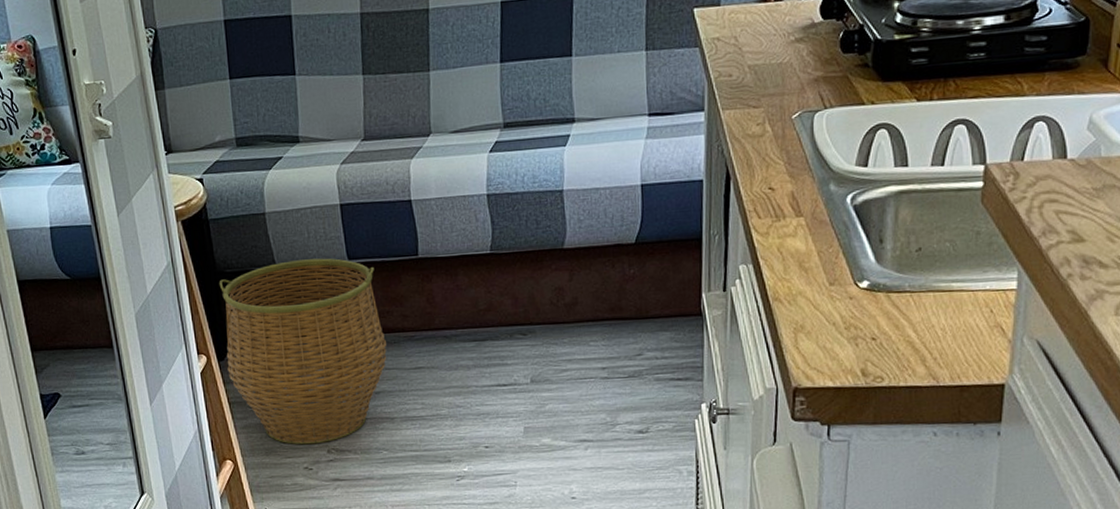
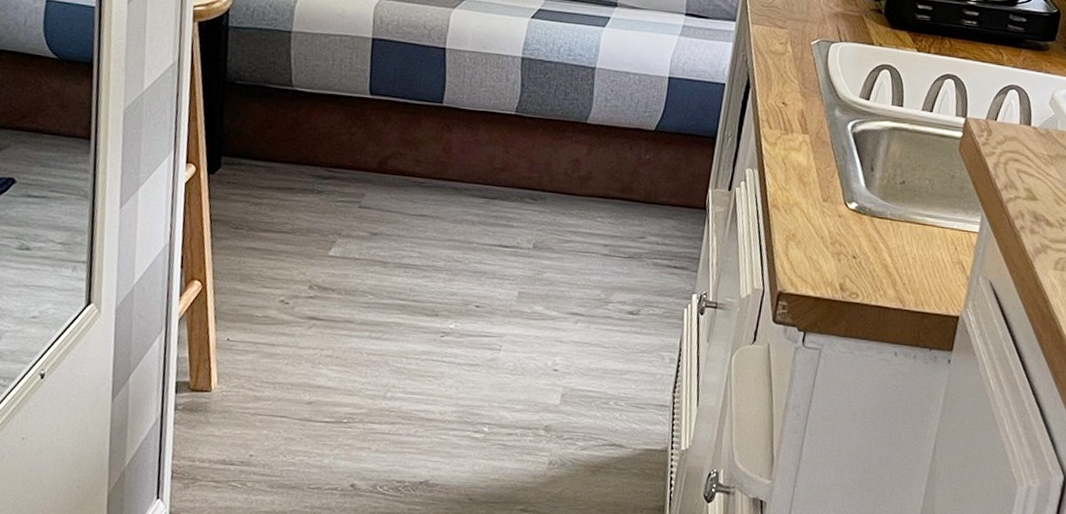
basket: present [219,258,387,445] -> none [216,84,395,278]

